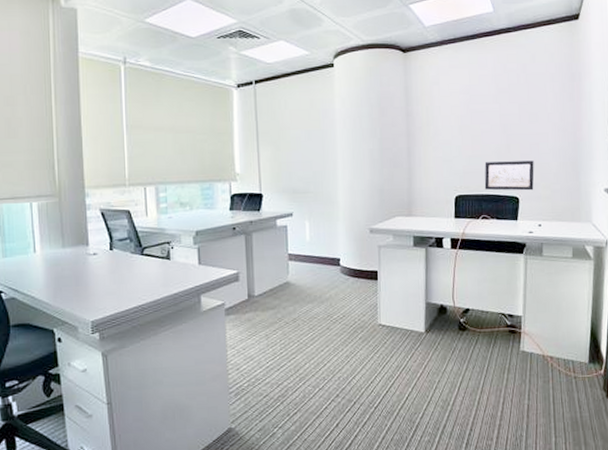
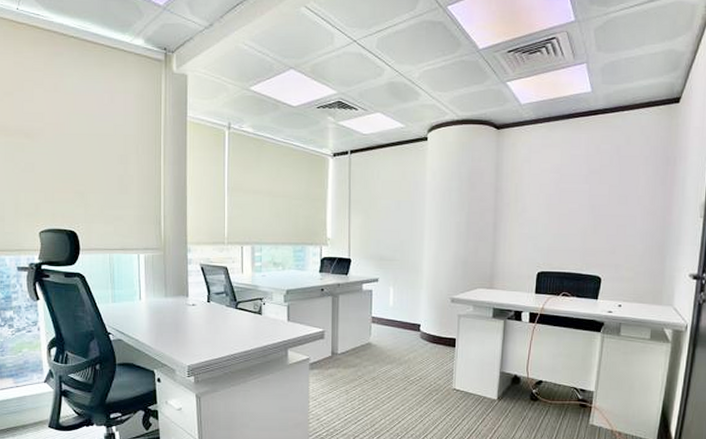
wall art: present [484,160,534,191] -> none [567,241,620,271]

